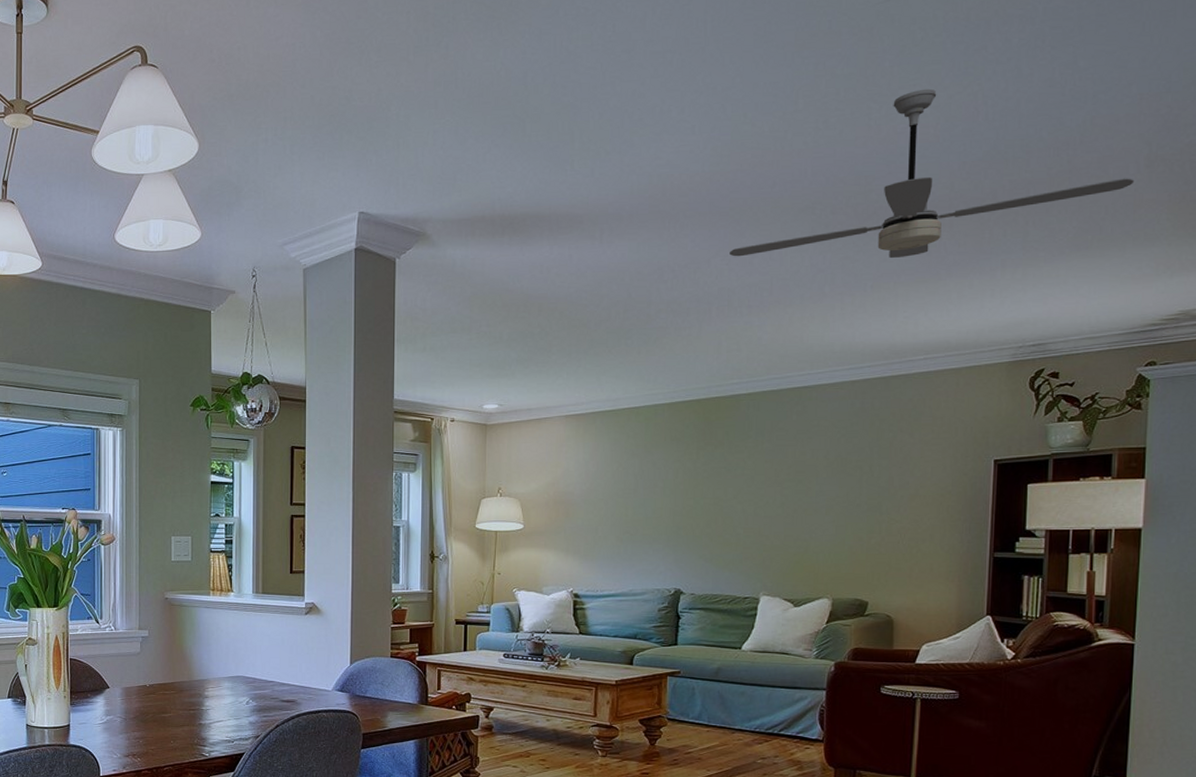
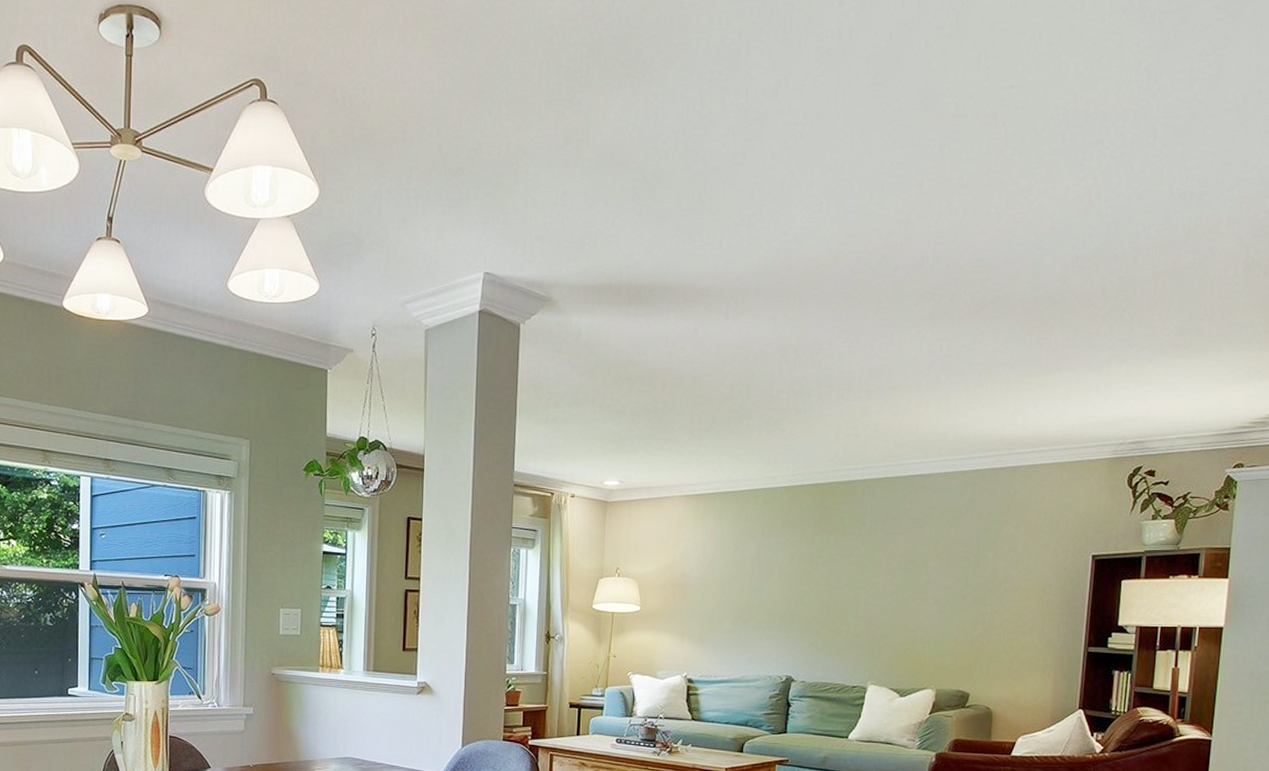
ceiling fan: present [730,88,1135,259] -> none [851,179,1232,350]

